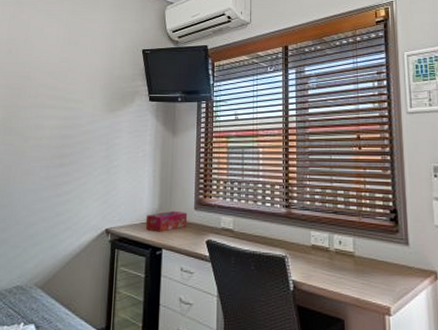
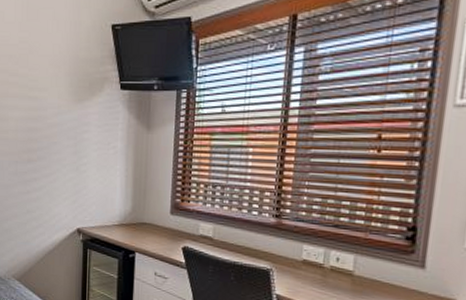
tissue box: present [145,210,188,232] -> none [117,213,163,235]

